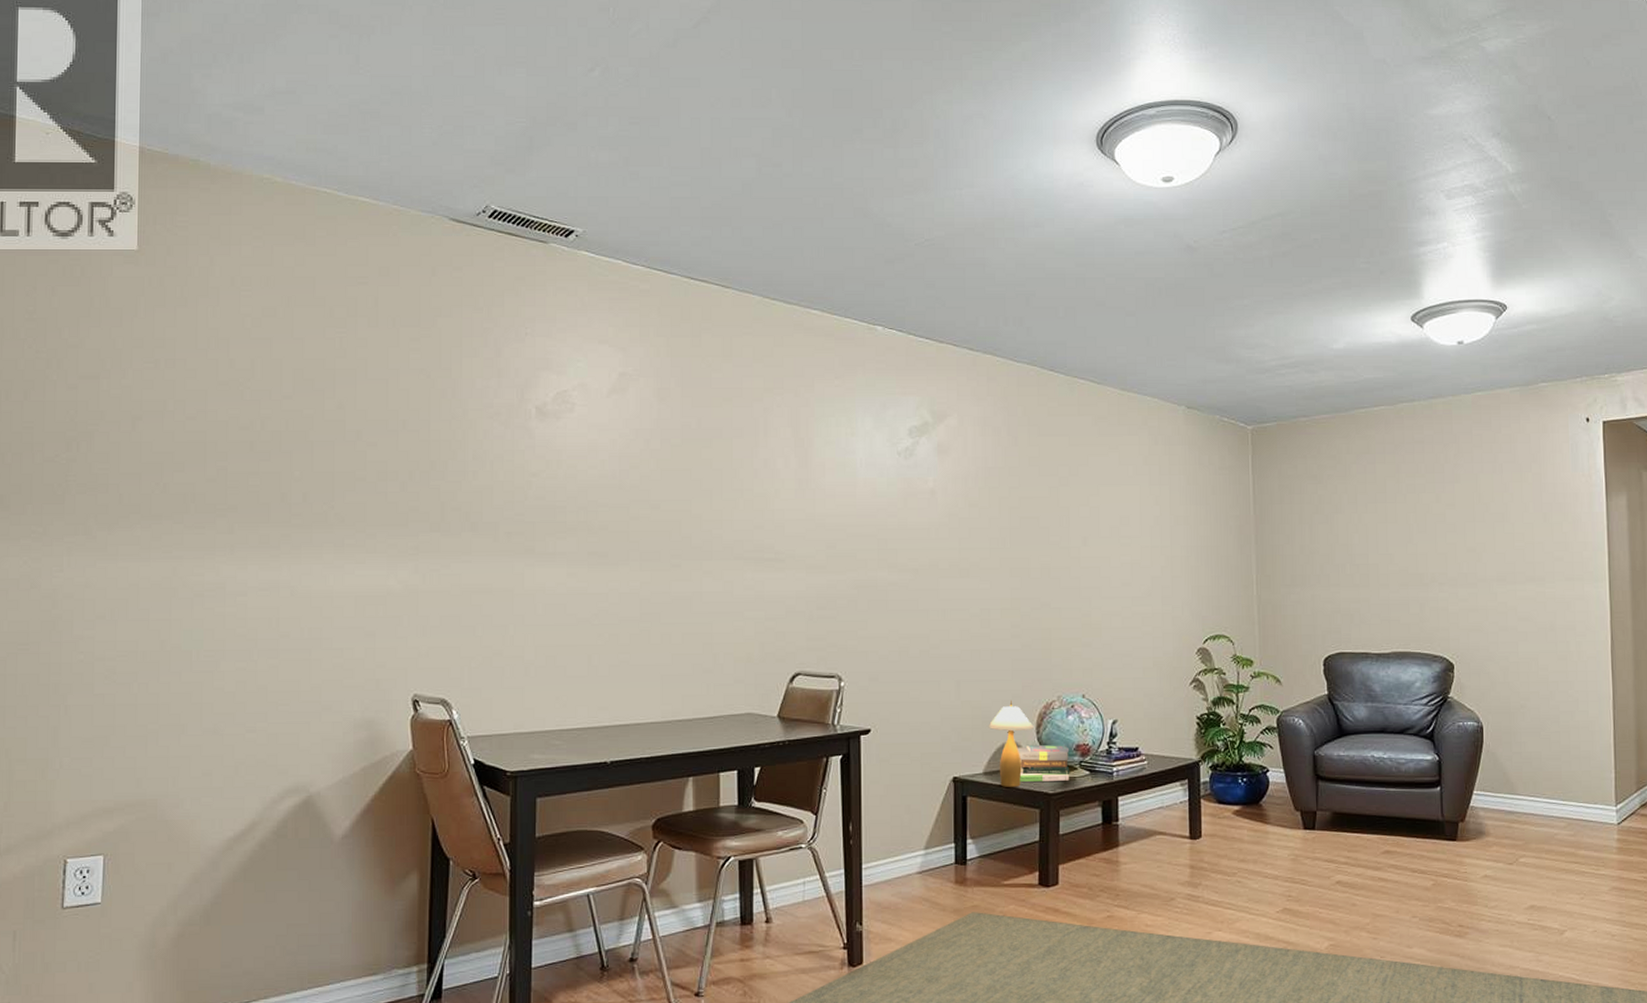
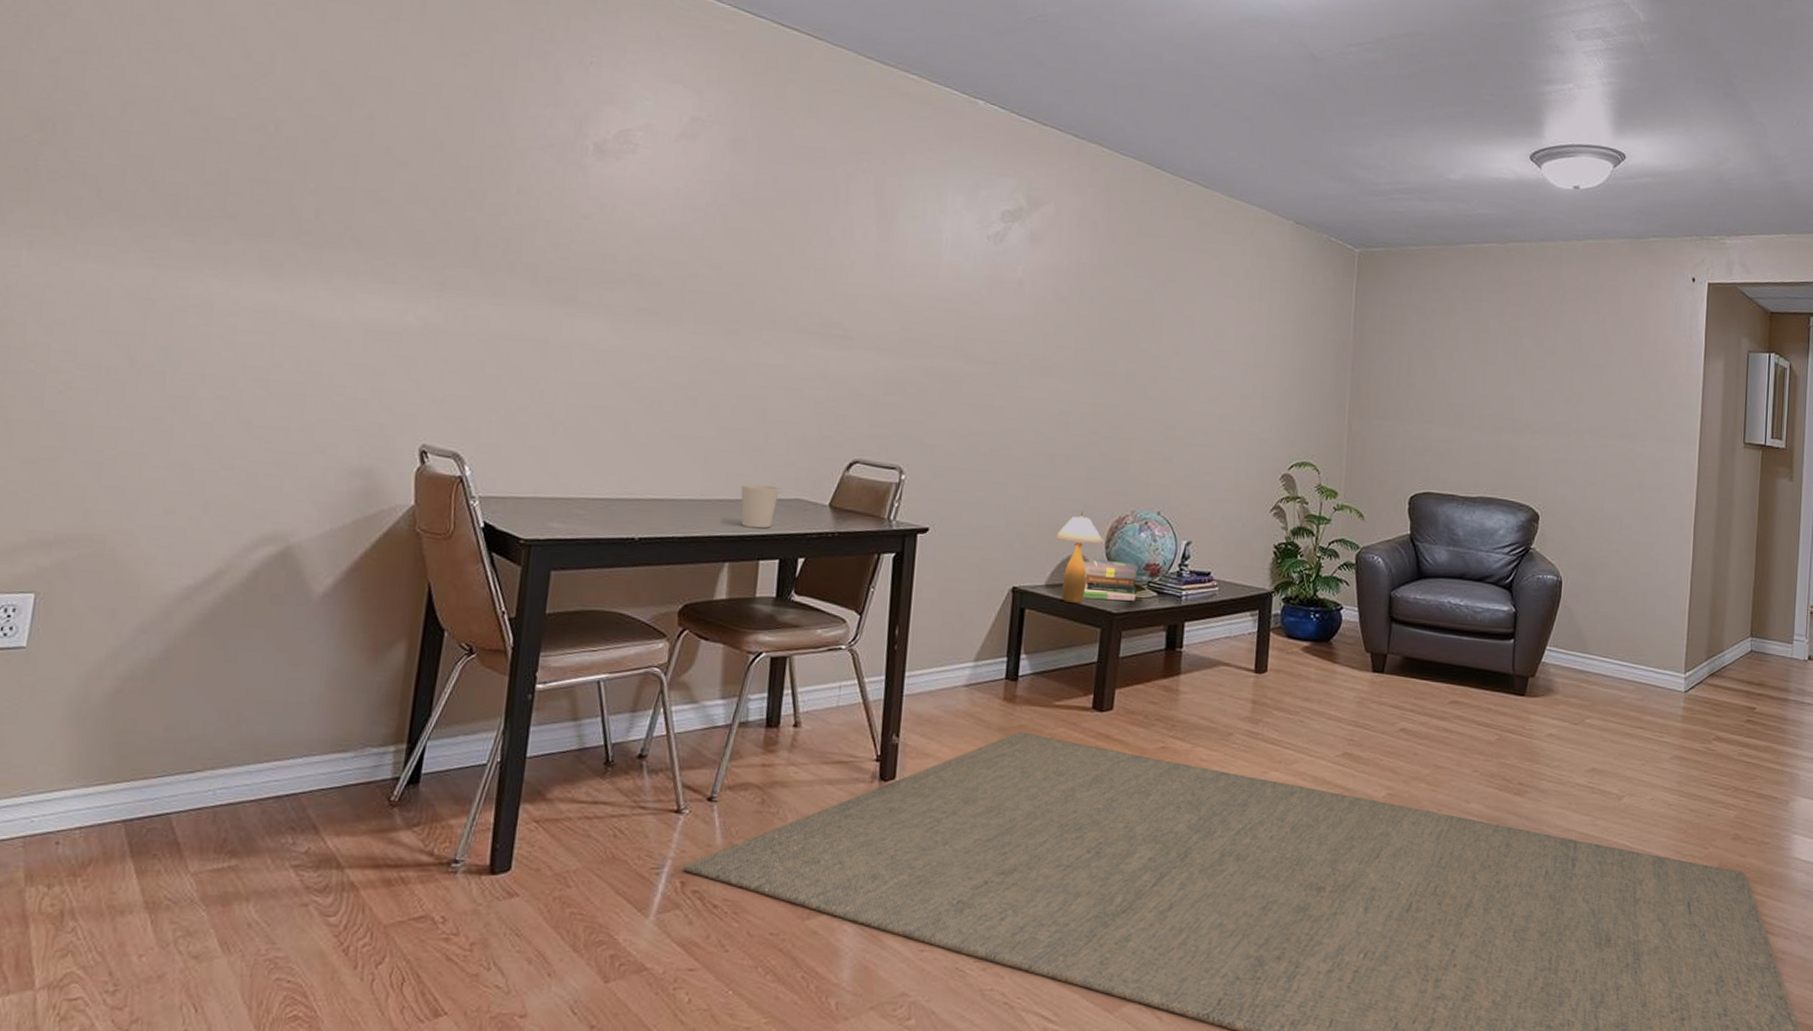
dixie cup: none [697,703,731,744] -> present [741,484,780,529]

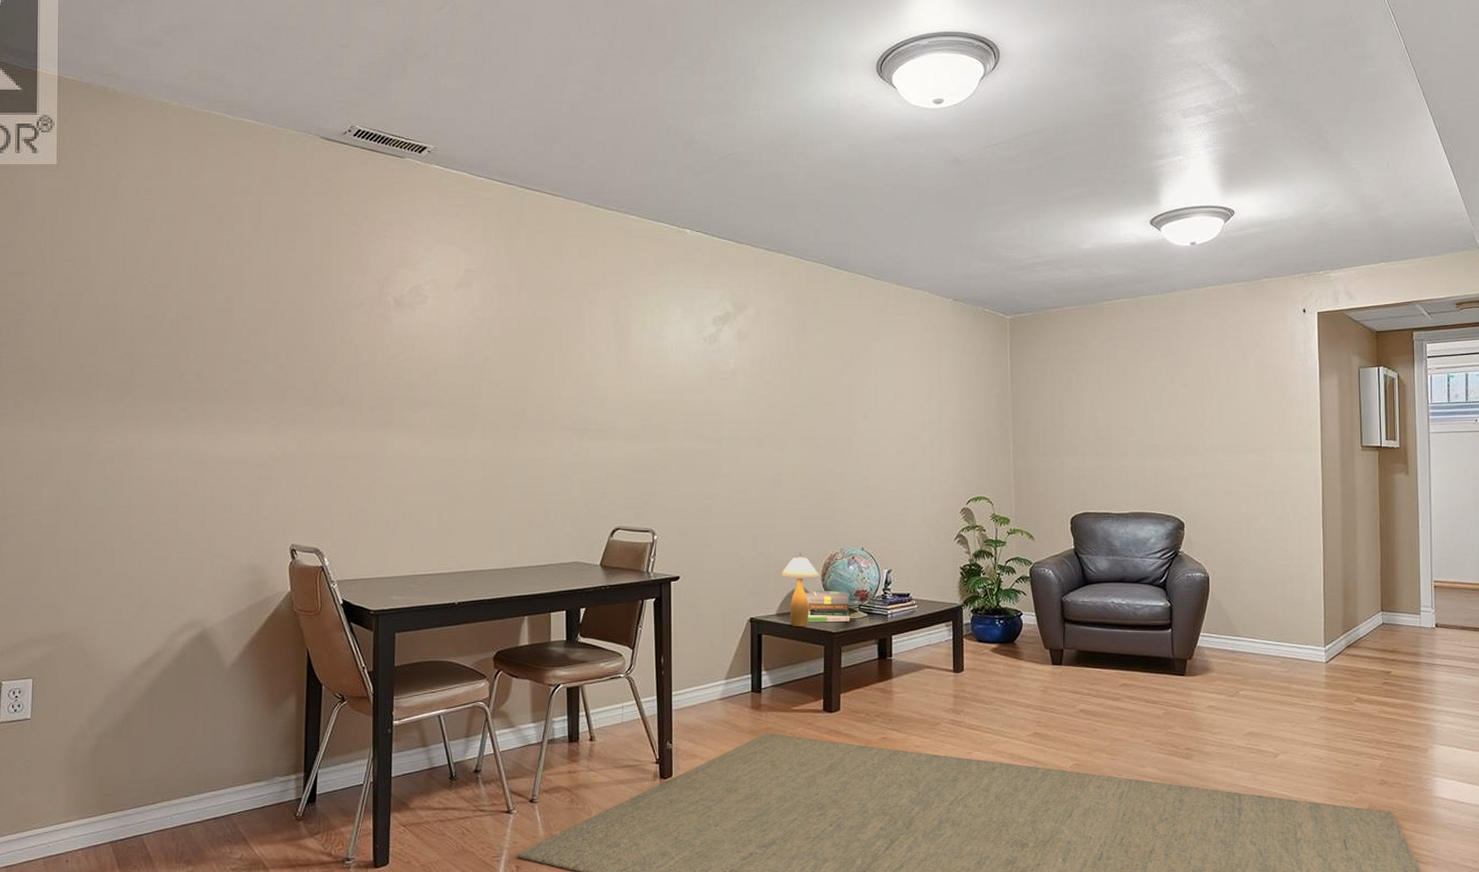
dixie cup: present [741,484,780,529] -> none [532,553,561,588]

